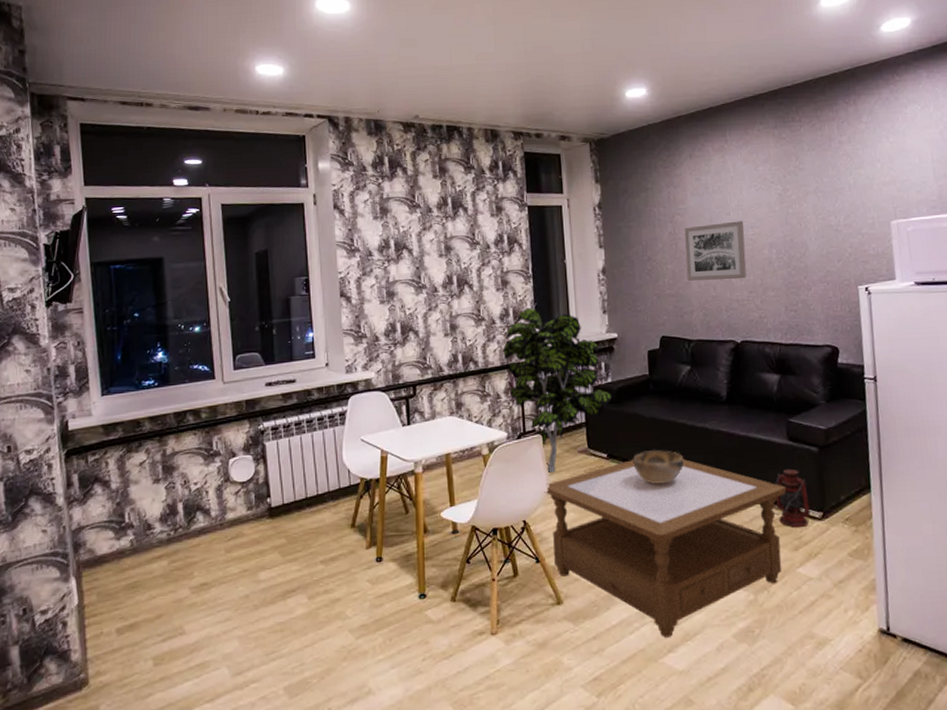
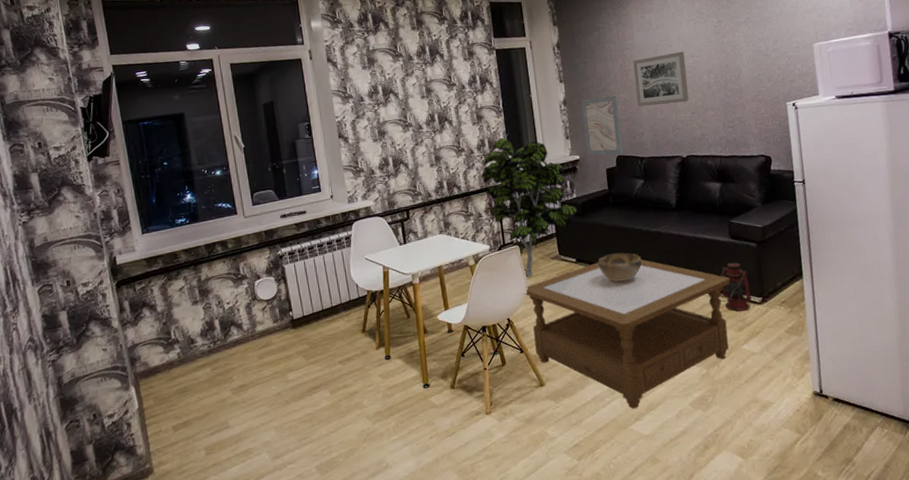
wall art: none [623,267,668,336] -> present [581,96,623,156]

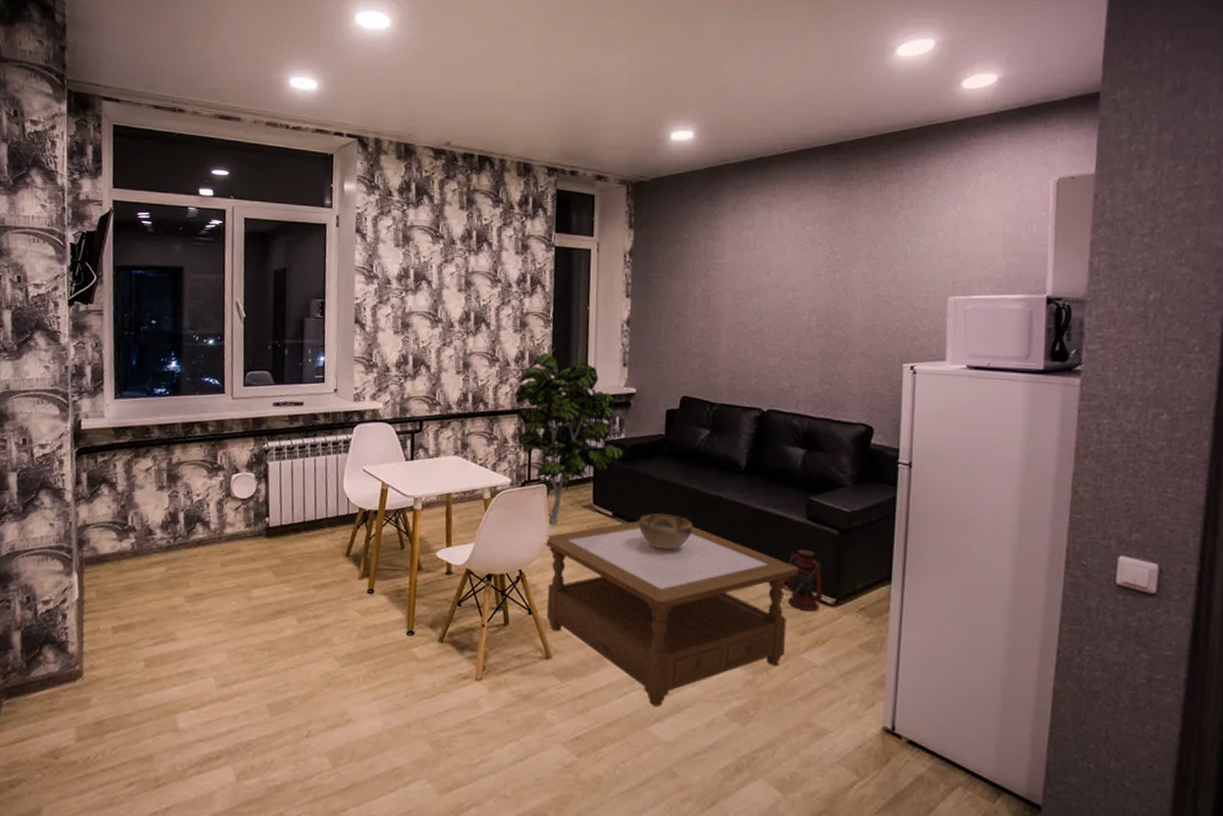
wall art: present [581,96,623,156] -> none [646,322,692,396]
wall art: present [633,51,689,107] -> none [716,282,784,345]

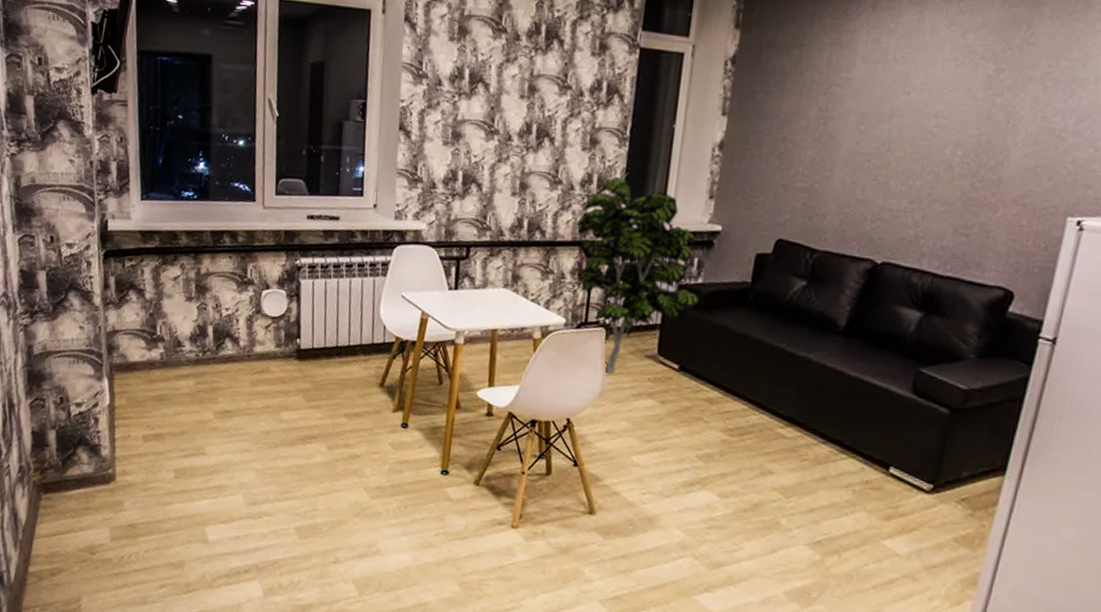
coffee table: present [543,521,798,707] -> none [594,377,893,577]
decorative bowl: present [639,512,693,550] -> none [708,371,772,413]
lantern: present [784,549,822,612] -> none [870,426,922,497]

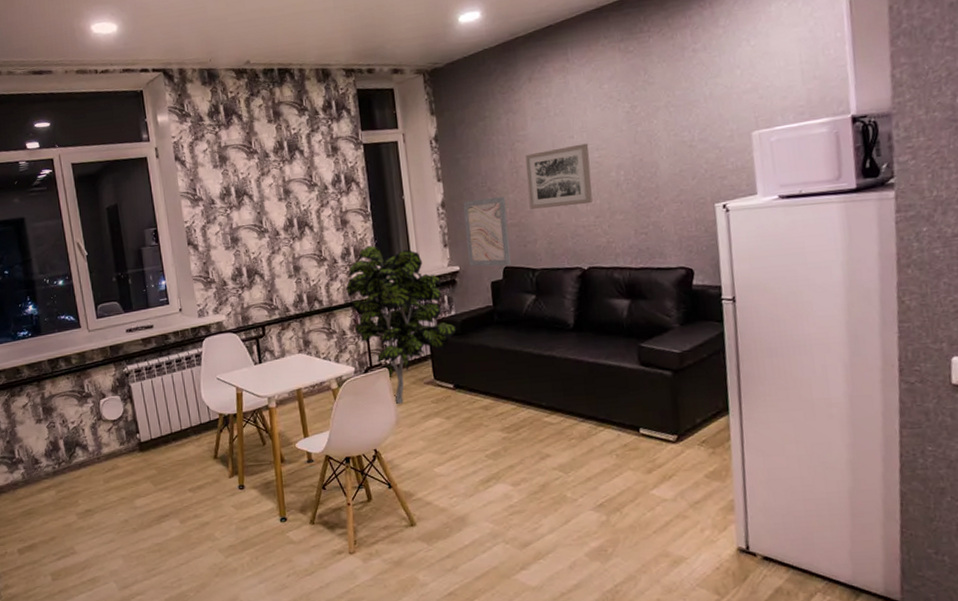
wall art: none [734,147,801,239] -> present [463,197,511,267]
wall art: none [829,104,927,184] -> present [525,143,593,209]

